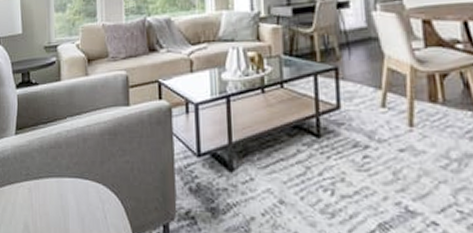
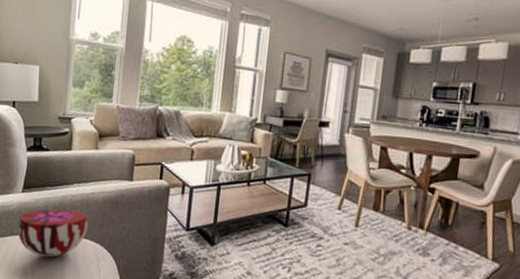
decorative bowl: none [14,148,87,206] -> present [17,209,88,257]

